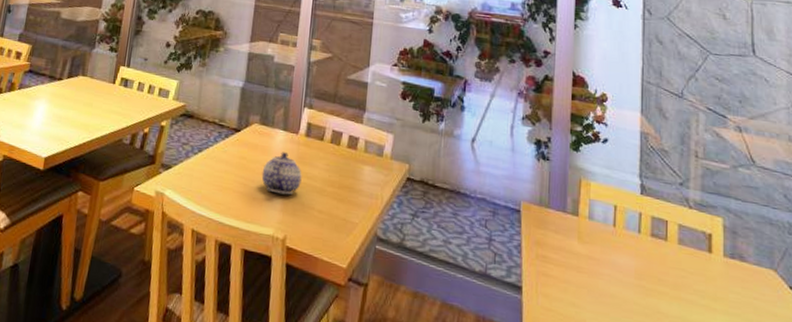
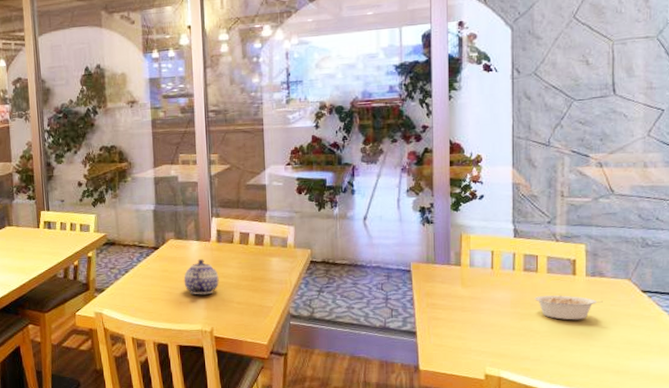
legume: none [662,270,744,310] -> present [534,295,603,320]

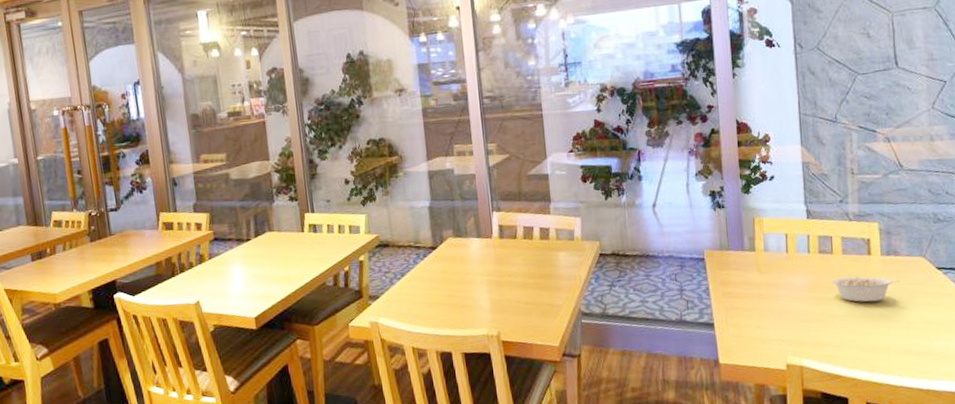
teapot: present [183,259,219,295] -> none [465,257,504,297]

